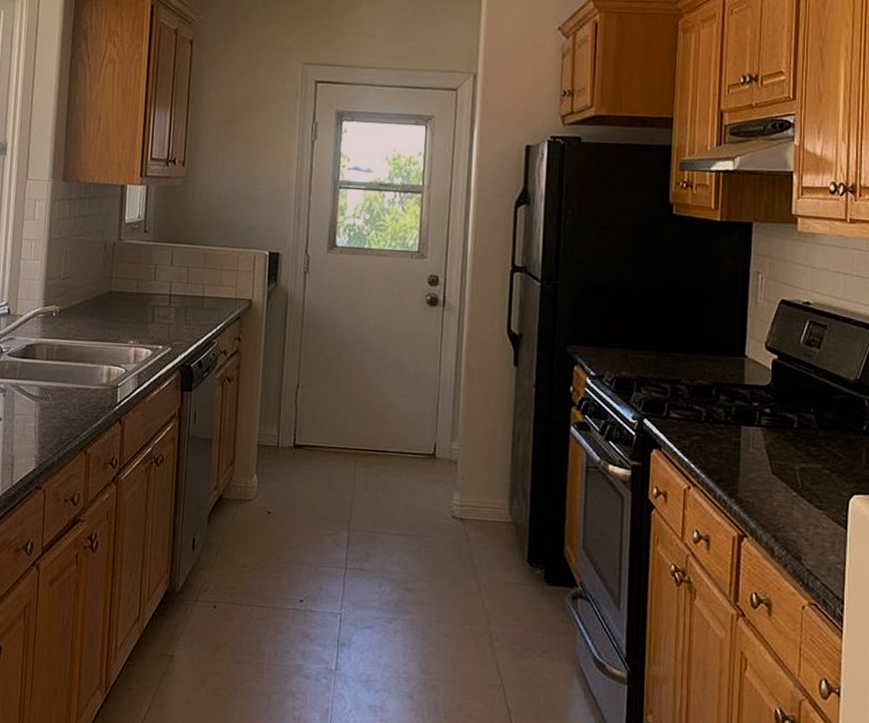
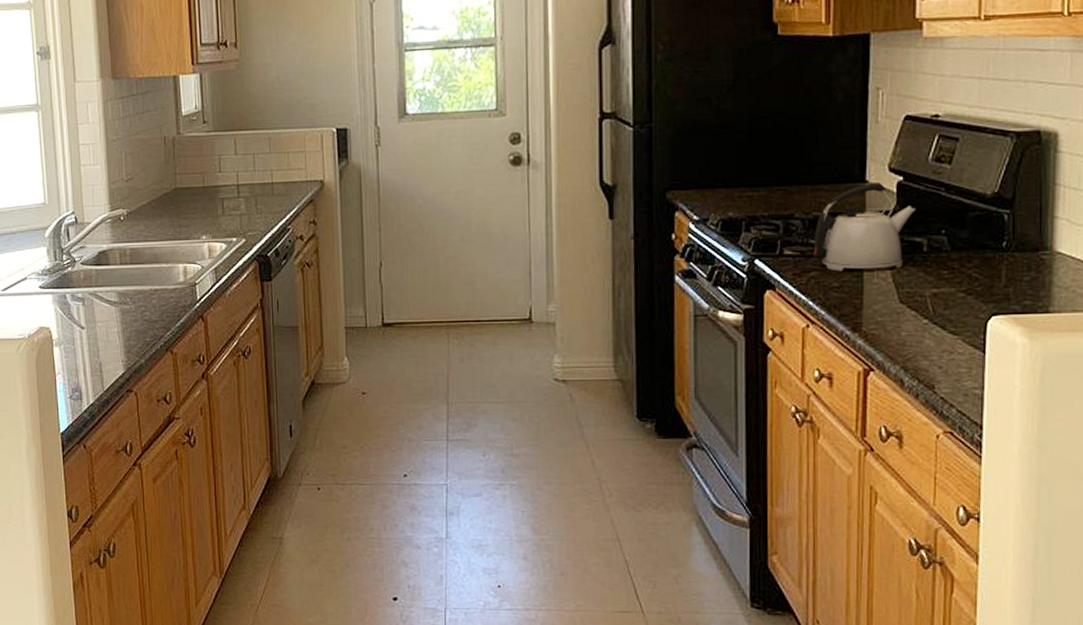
kettle: none [696,358,788,441] -> present [813,183,916,272]

